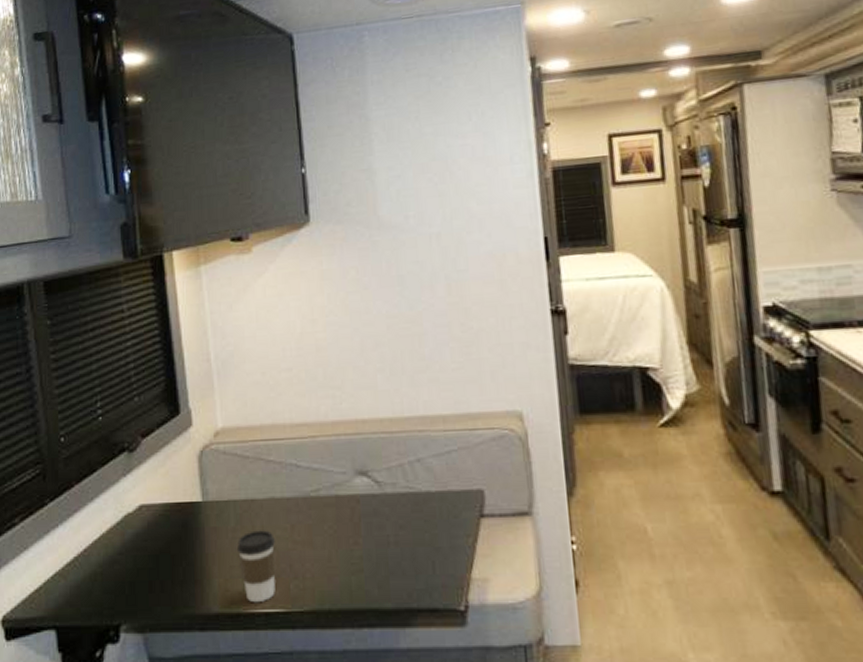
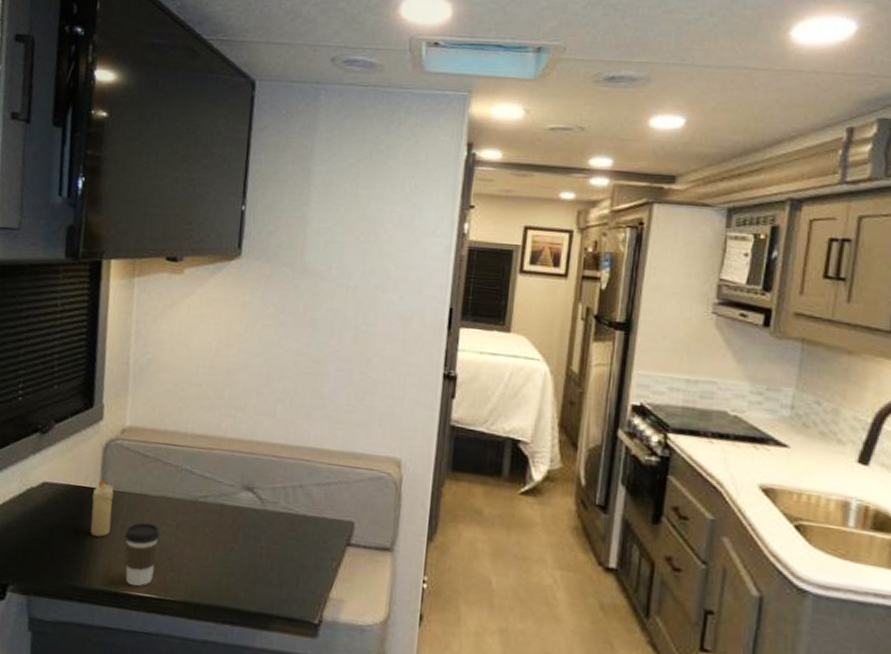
candle: none [194,488,220,555] -> present [90,477,114,537]

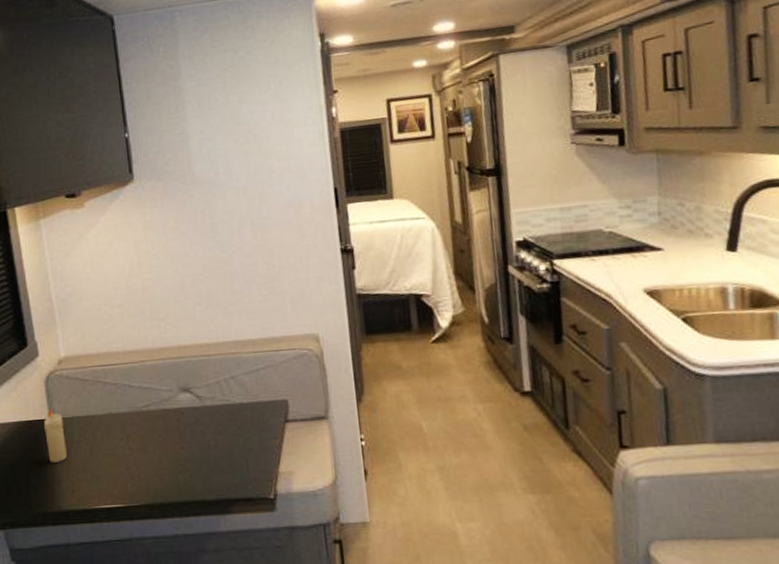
coffee cup: present [124,522,160,587] -> none [81,440,115,501]

